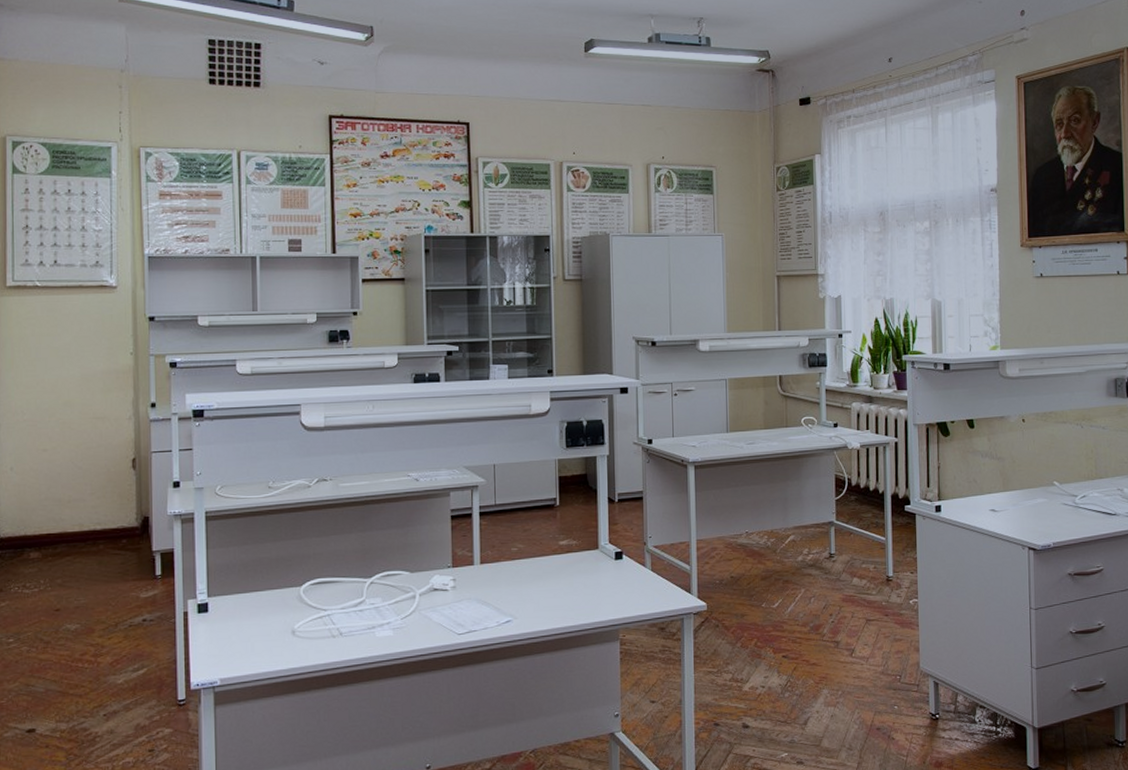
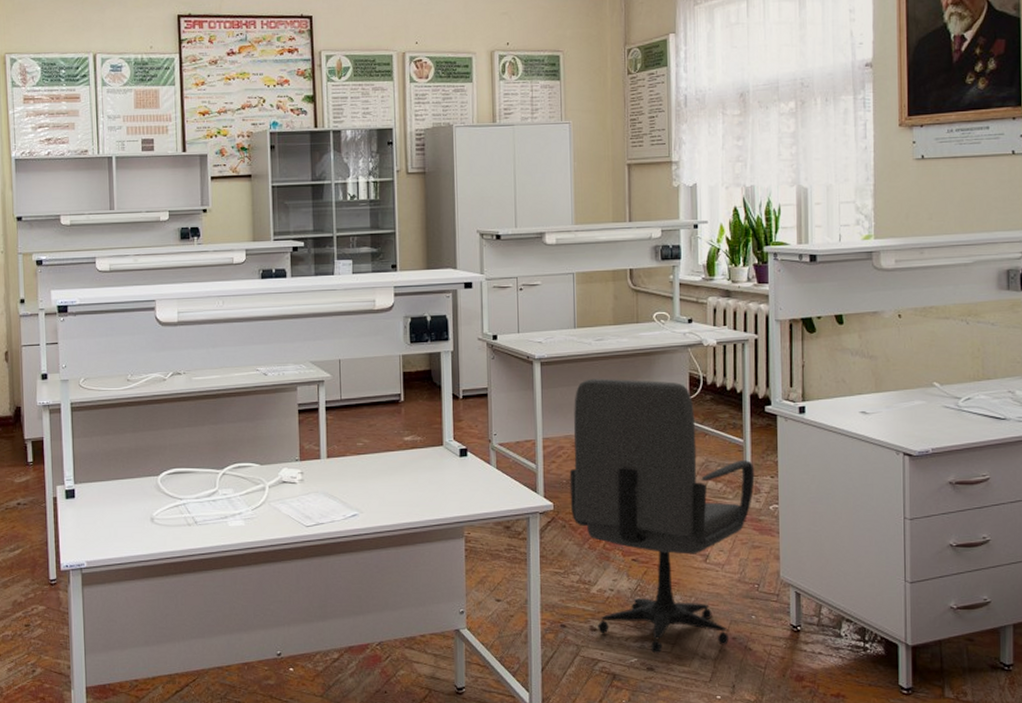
office chair: none [722,480,896,748] -> present [569,378,755,654]

